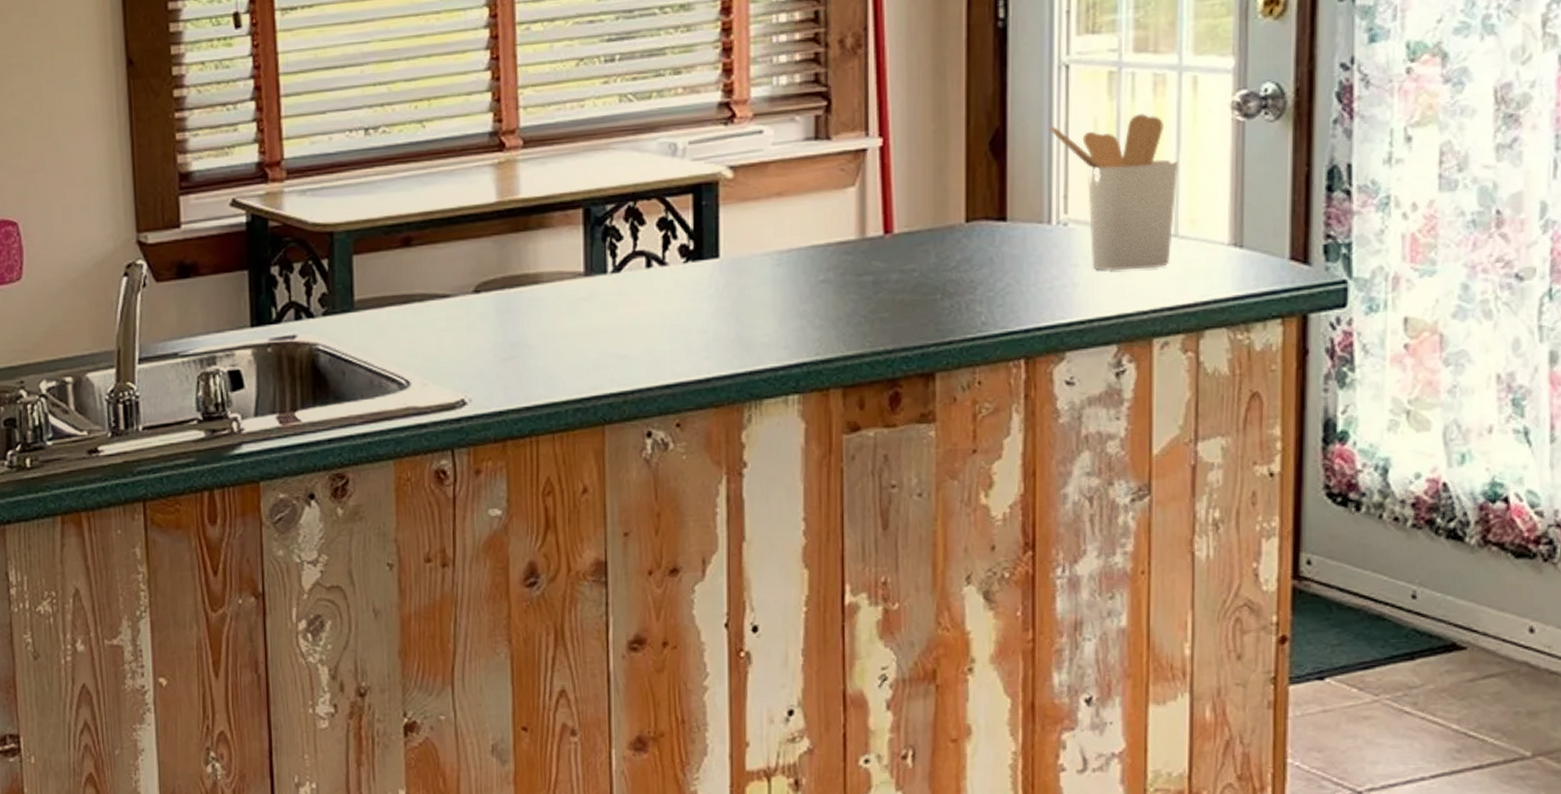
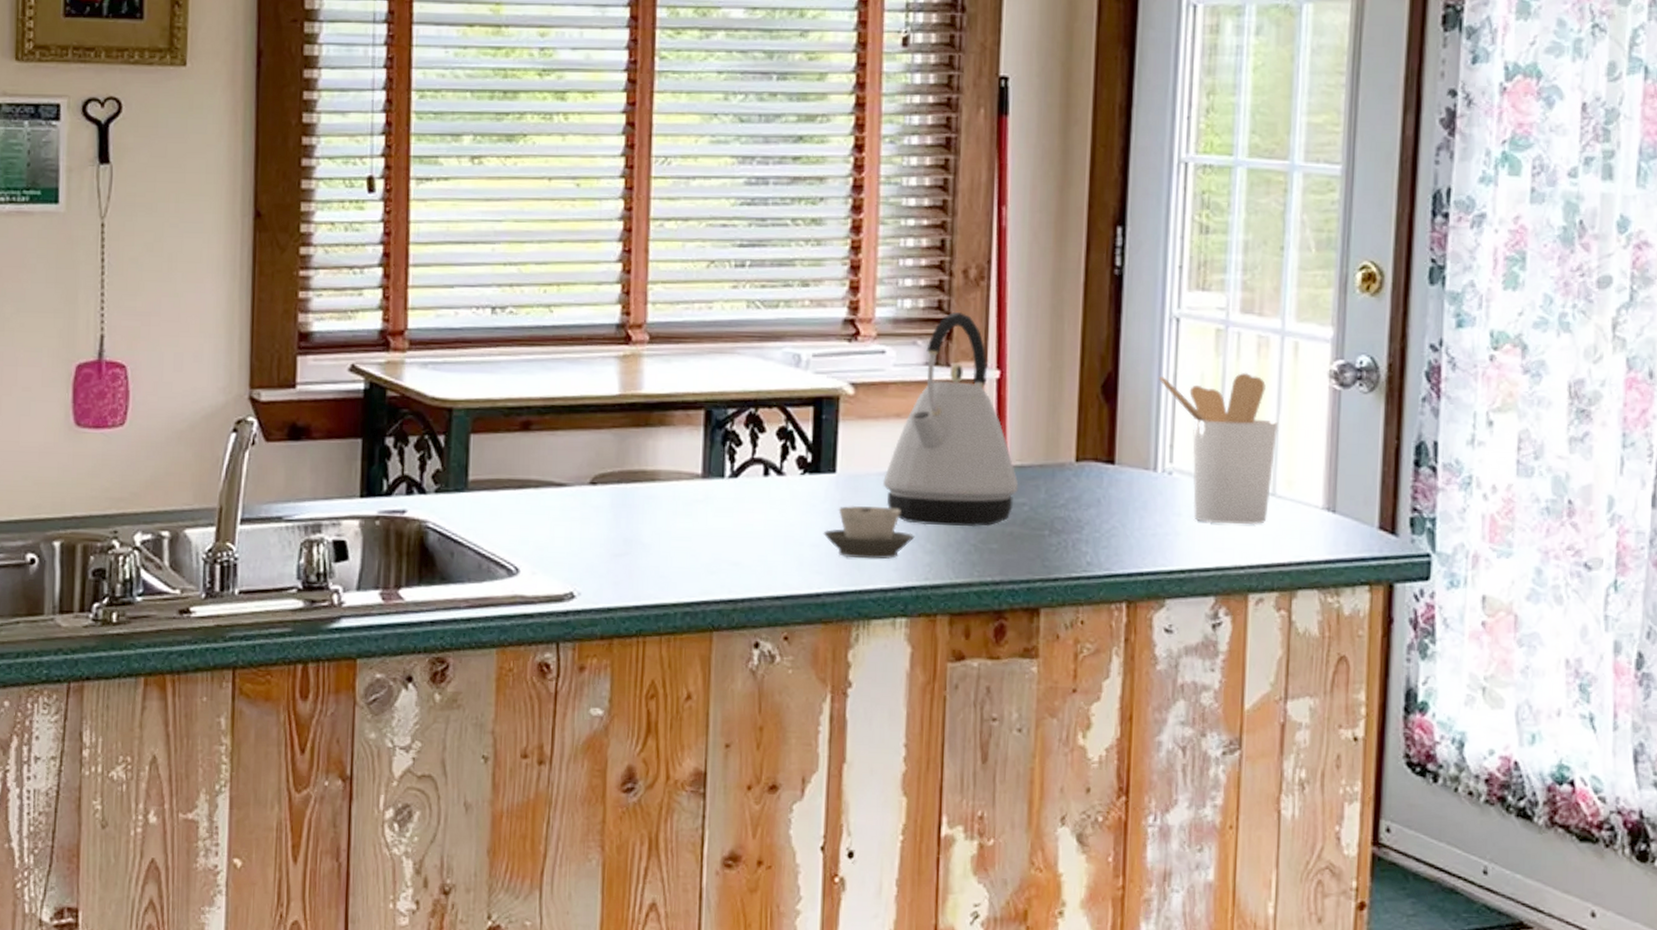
cup: none [709,286,803,341] -> present [823,505,915,560]
kettle: none [766,82,908,301] -> present [882,311,1019,527]

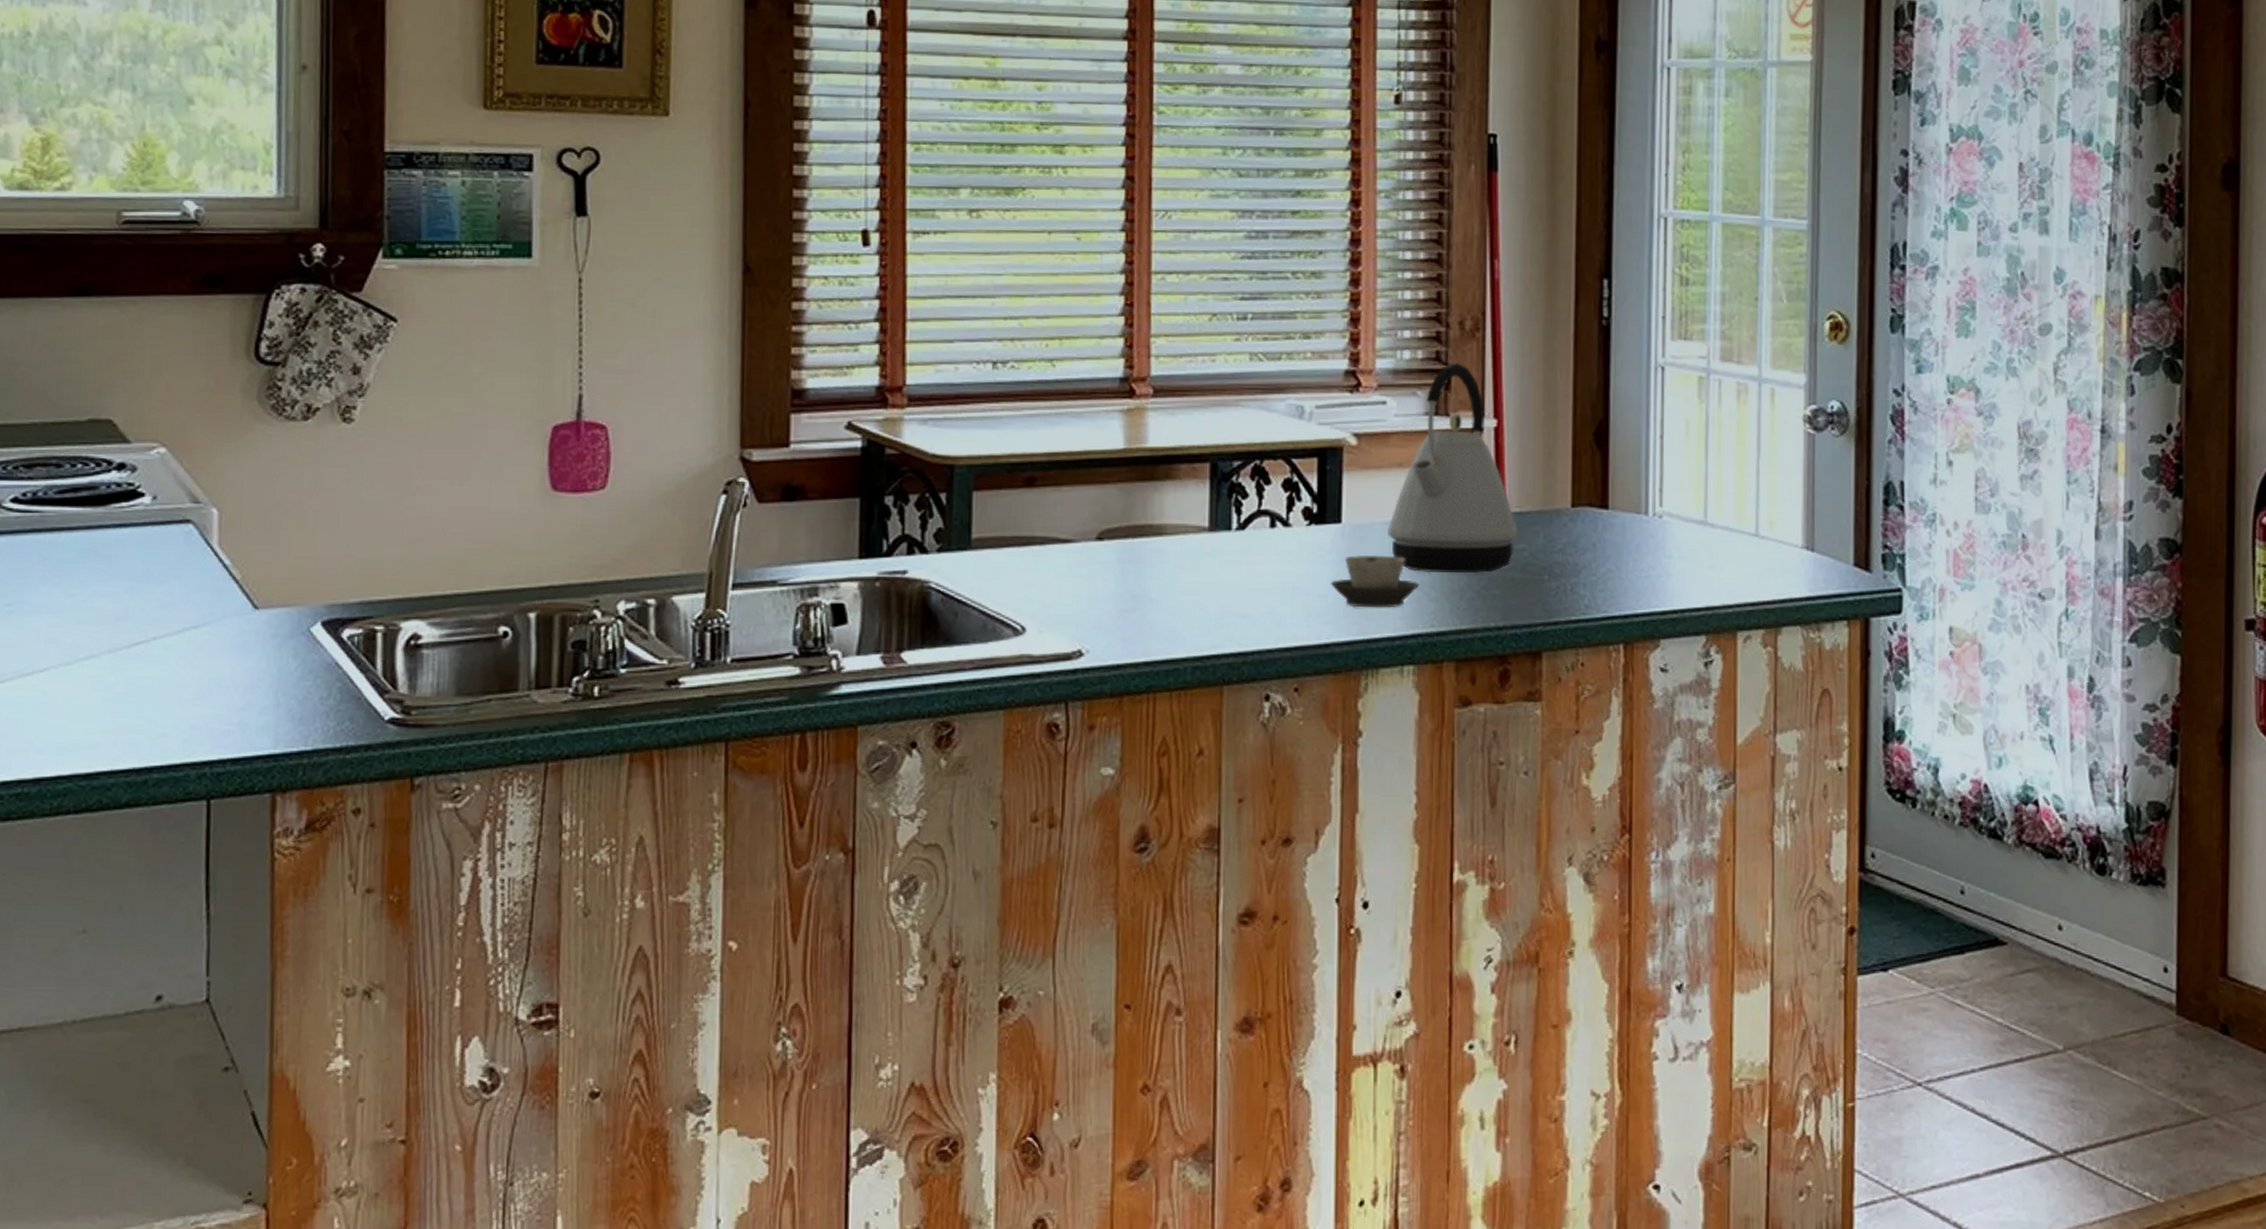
utensil holder: present [1158,372,1279,525] -> none [1646,418,1759,565]

